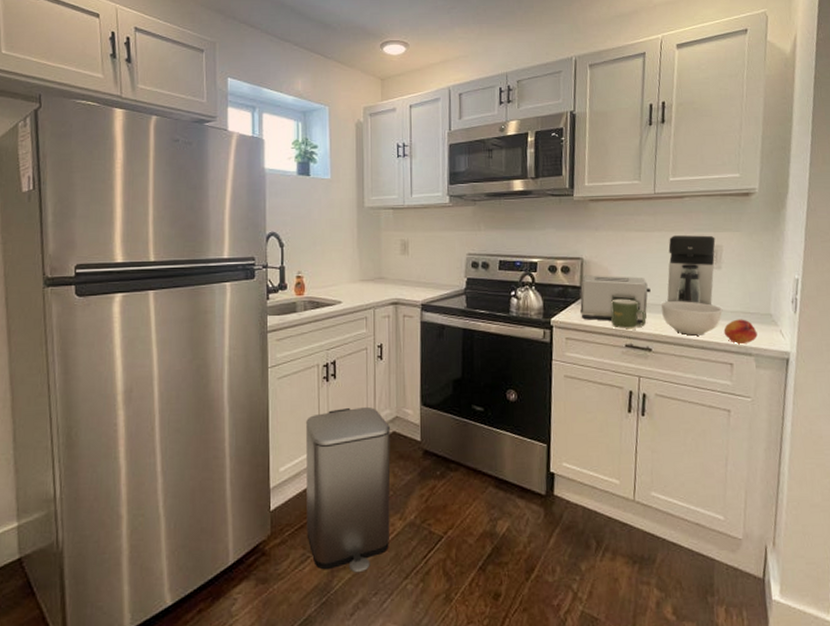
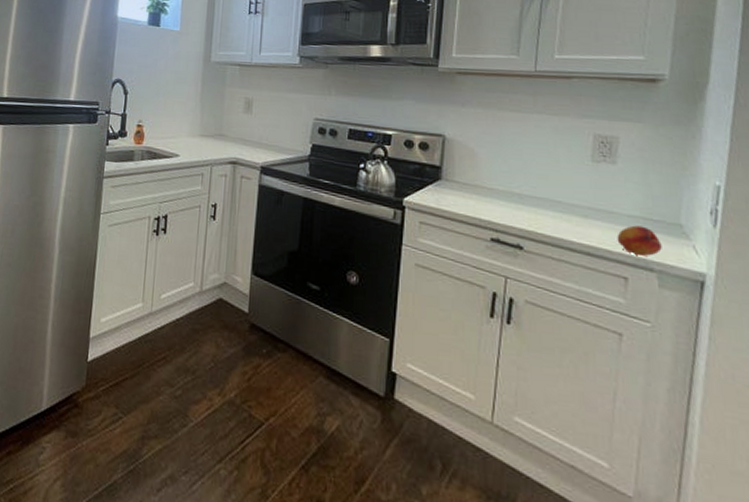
pedal bin: present [306,406,391,573] -> none [121,265,217,446]
toaster: present [580,275,651,324] -> none [439,154,525,217]
mug: present [611,299,647,330] -> none [475,184,519,222]
bowl: present [660,301,723,336] -> none [537,194,617,239]
coffee maker: present [667,235,716,306] -> none [546,120,610,206]

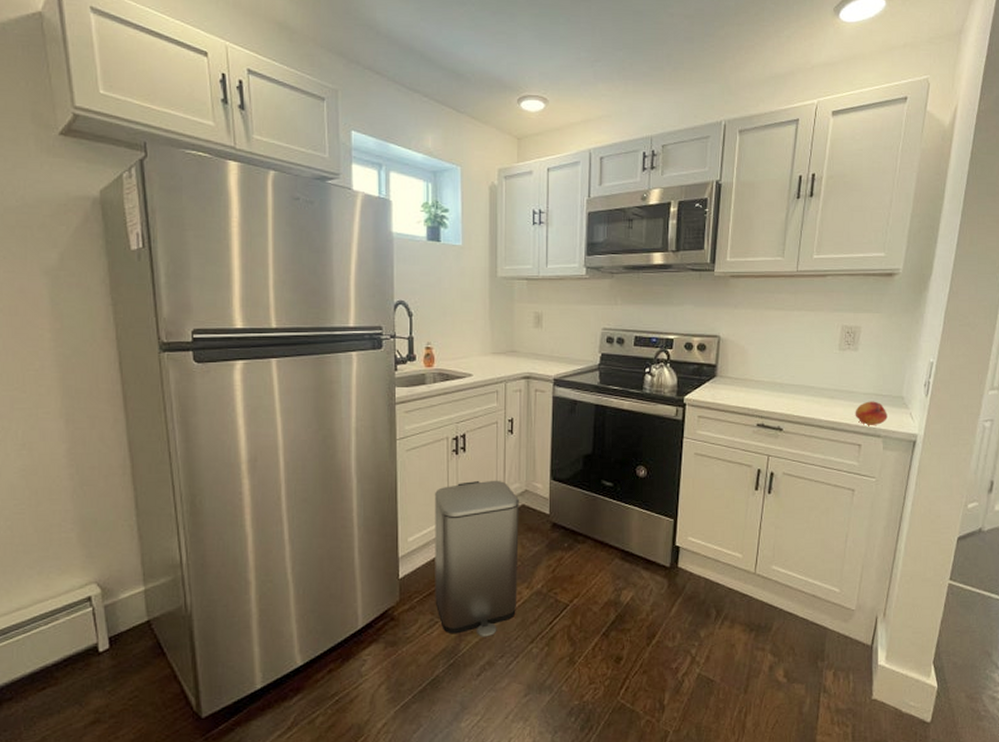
pedal bin: none [121,265,217,446] -> present [435,480,519,637]

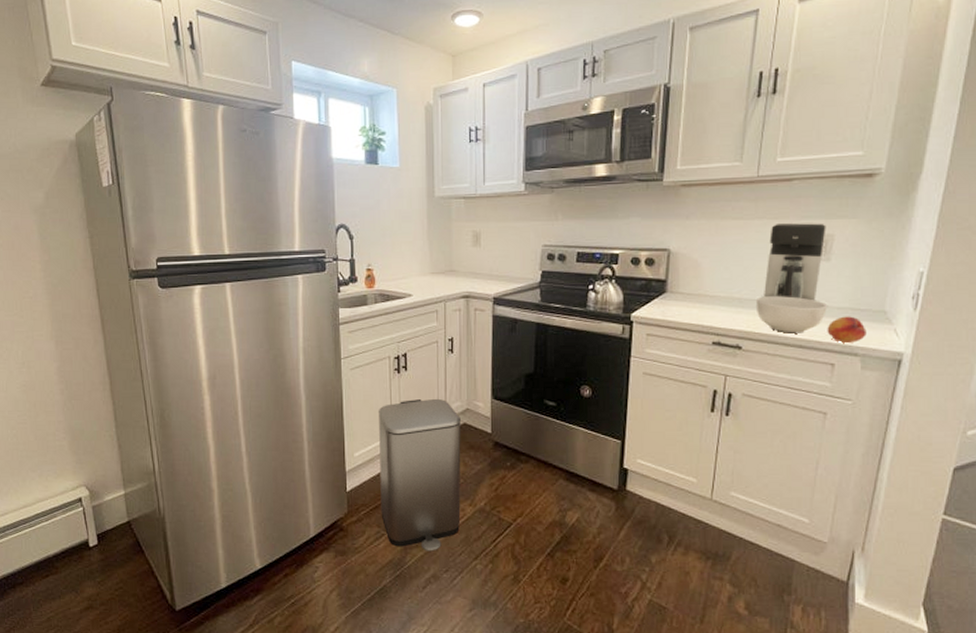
bowl: none [795,382,856,416] -> present [755,296,828,333]
coffee maker: none [802,315,855,387] -> present [764,223,826,301]

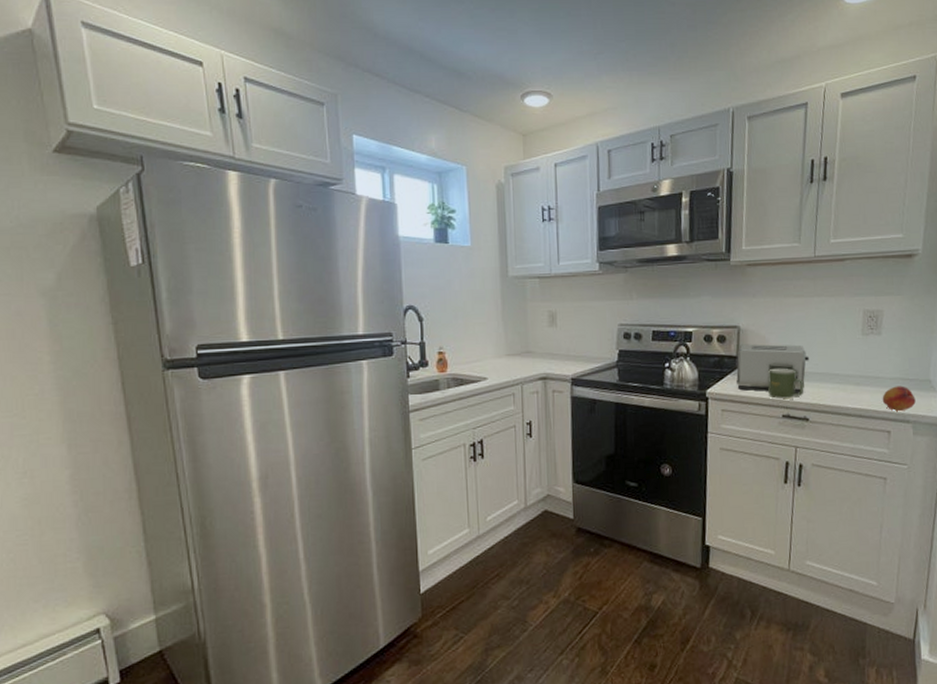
pedal bin: present [379,398,461,551] -> none [454,485,545,651]
toaster: none [664,267,745,320] -> present [736,344,809,394]
mug: none [698,293,738,326] -> present [768,368,804,400]
bowl: present [755,296,828,333] -> none [819,369,882,404]
coffee maker: present [764,223,826,301] -> none [826,300,876,373]

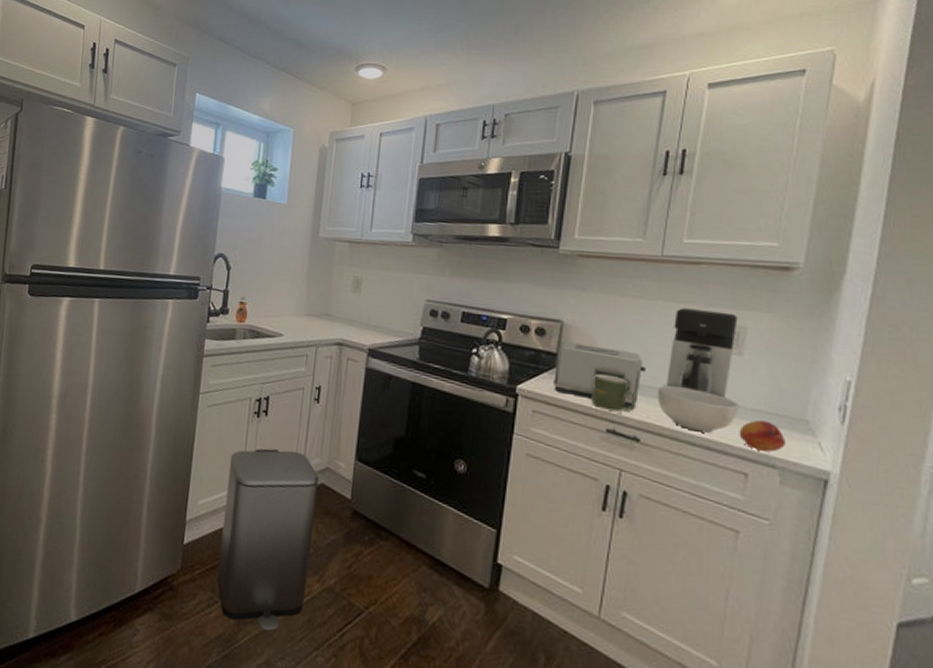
pedal bin: none [454,485,545,651] -> present [217,448,319,632]
bowl: none [819,369,882,404] -> present [657,385,740,433]
coffee maker: none [826,300,876,373] -> present [667,308,738,399]

